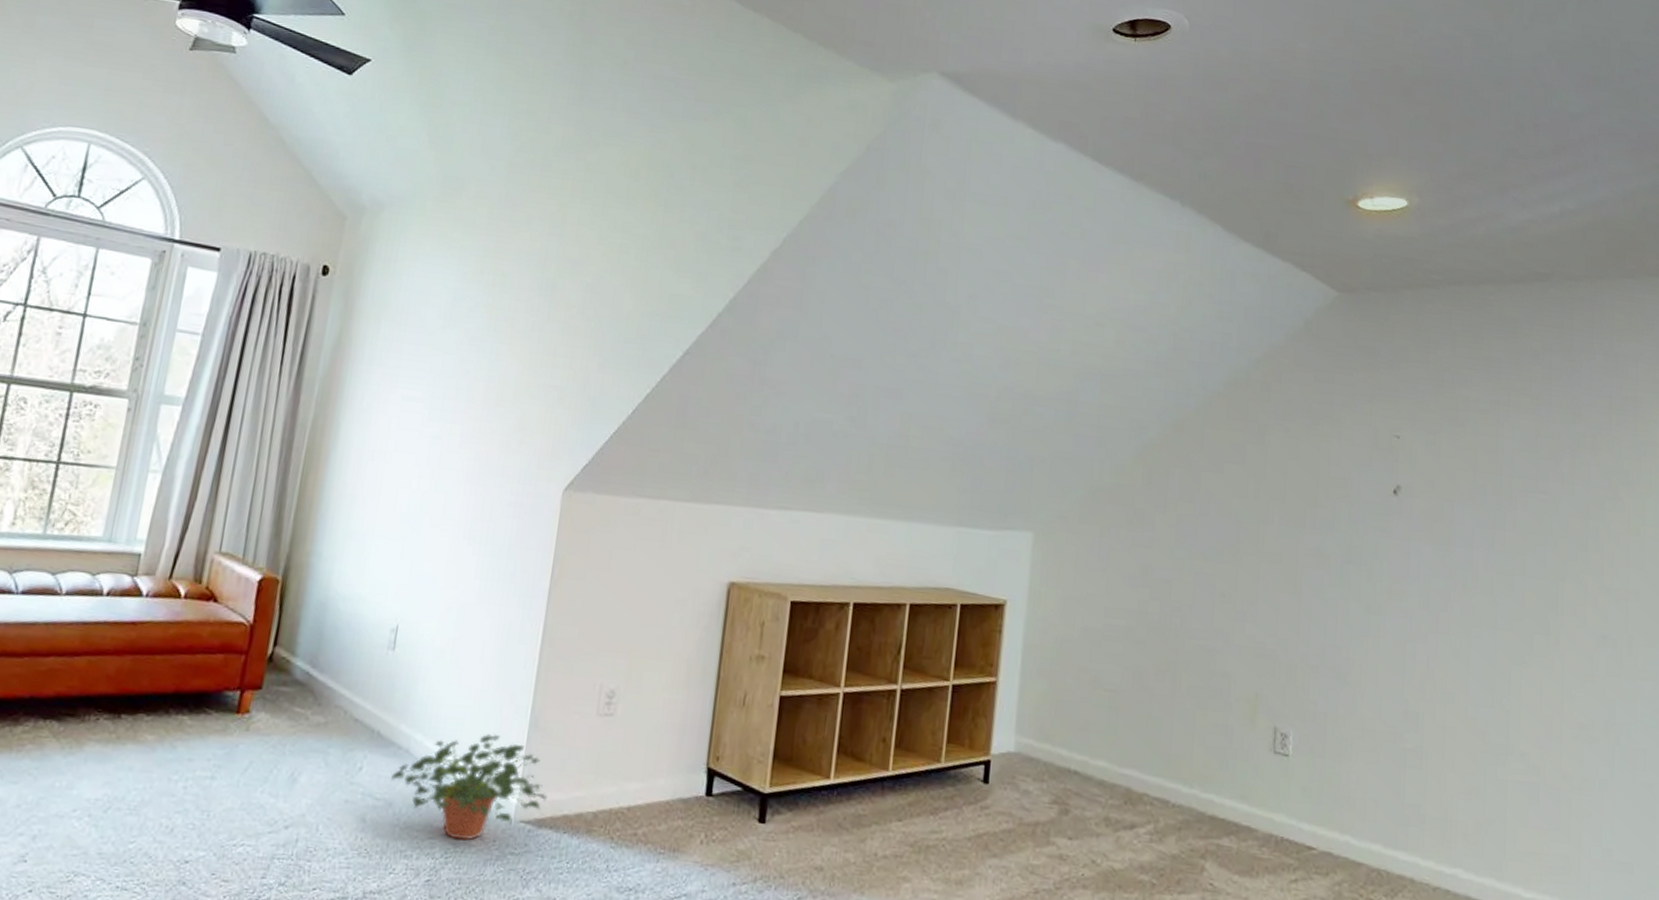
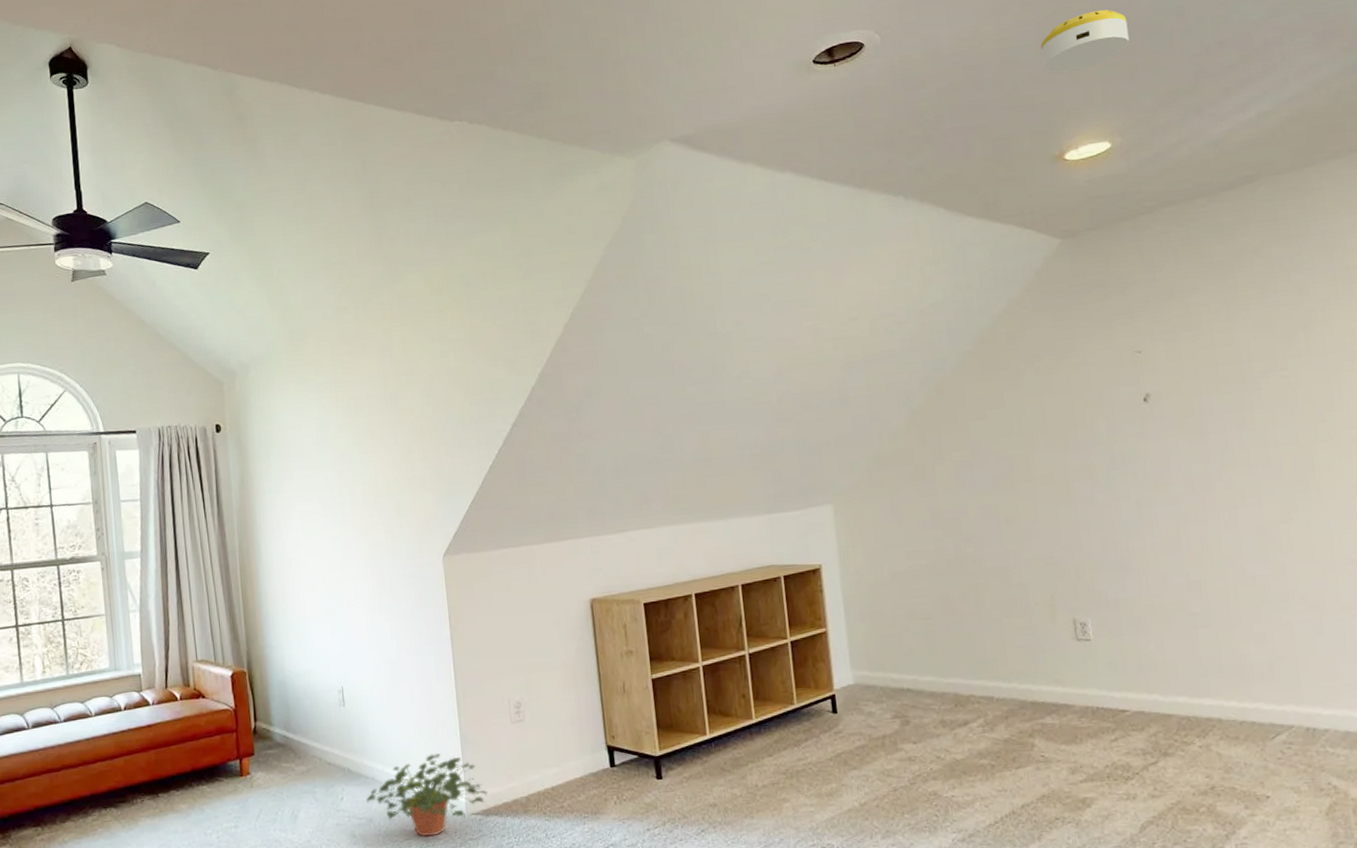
smoke detector: none [1352,56,1447,116] -> present [1040,9,1130,74]

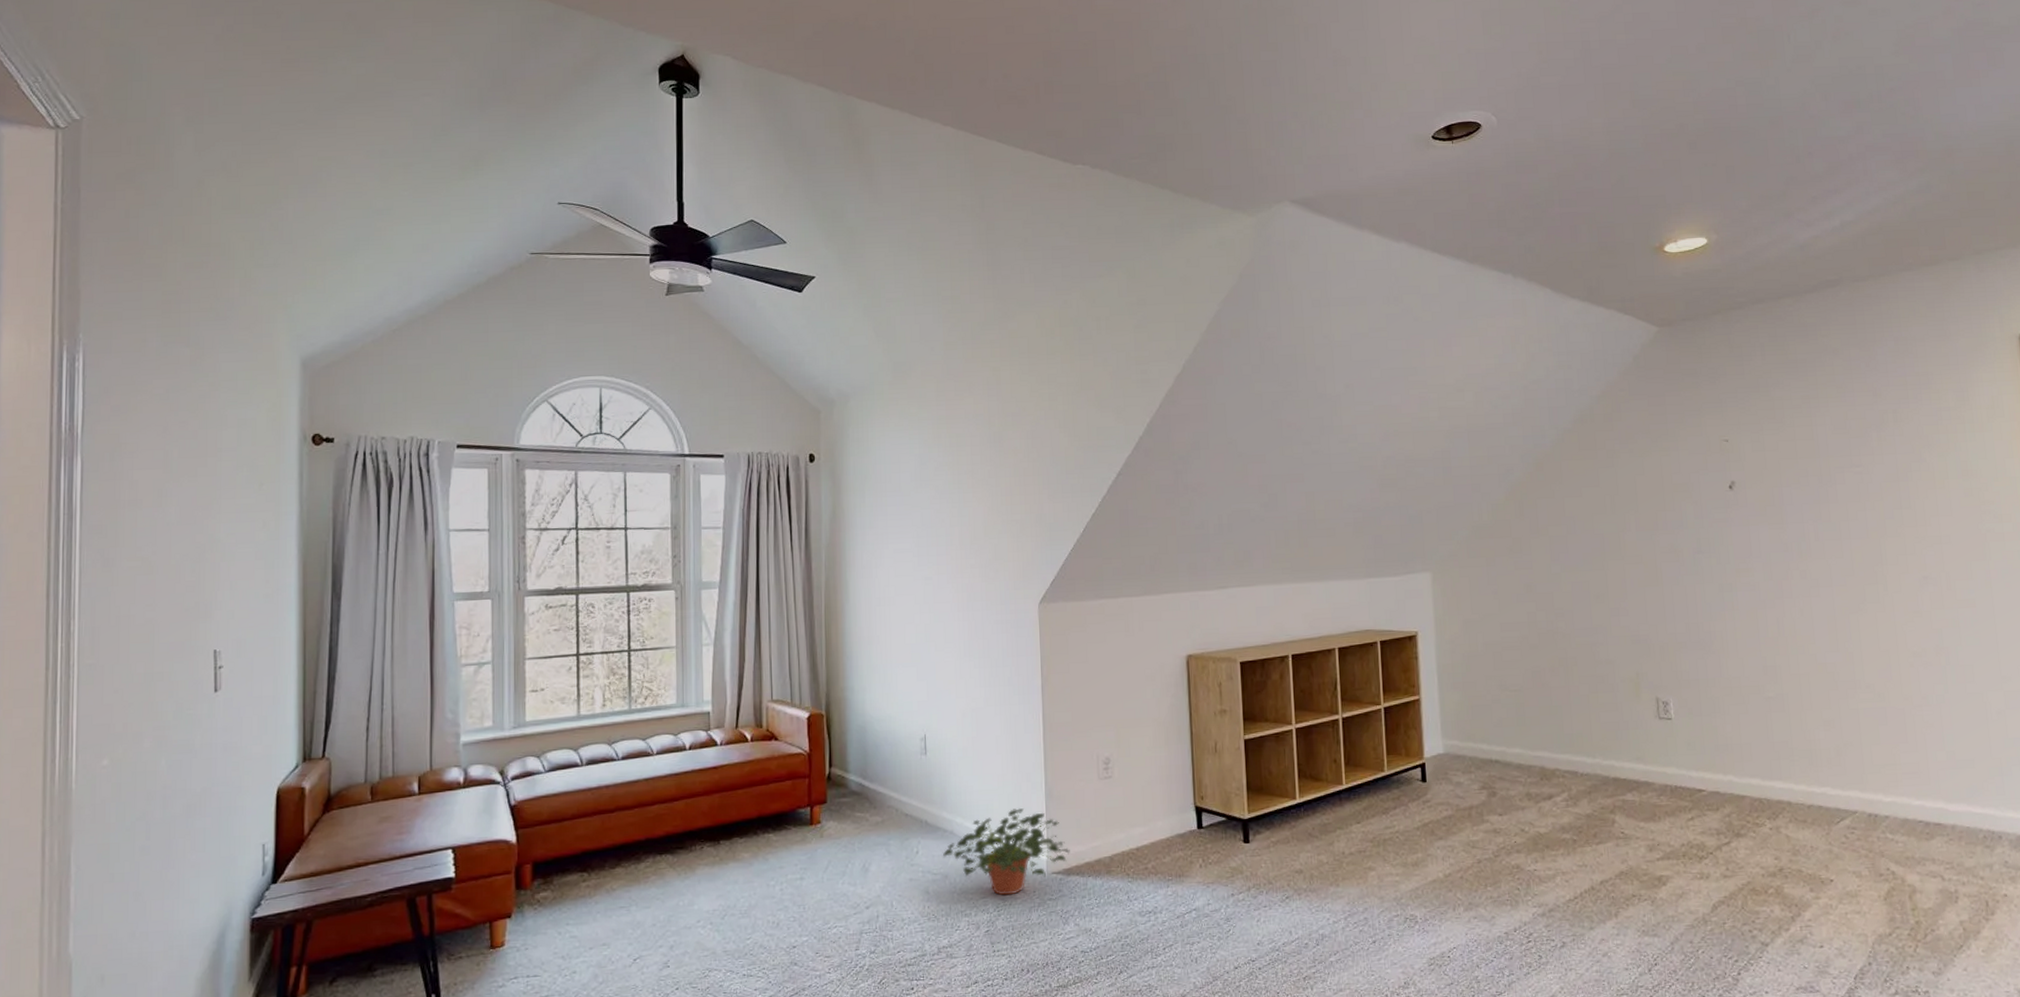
smoke detector: present [1040,9,1130,74] -> none [1645,113,1728,170]

